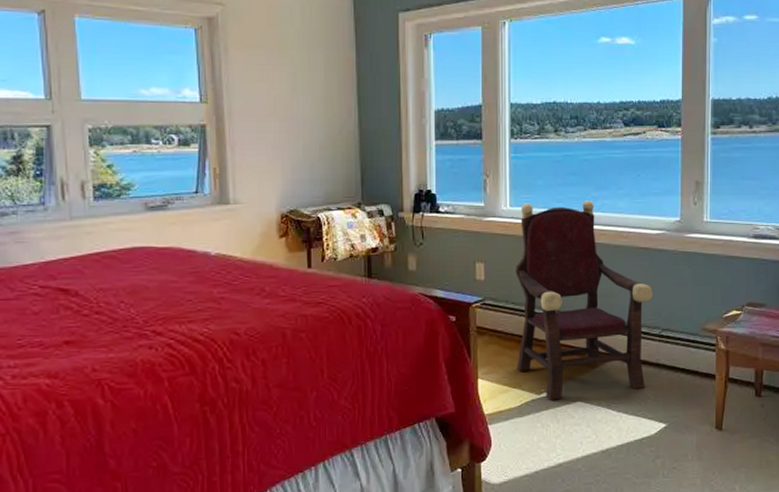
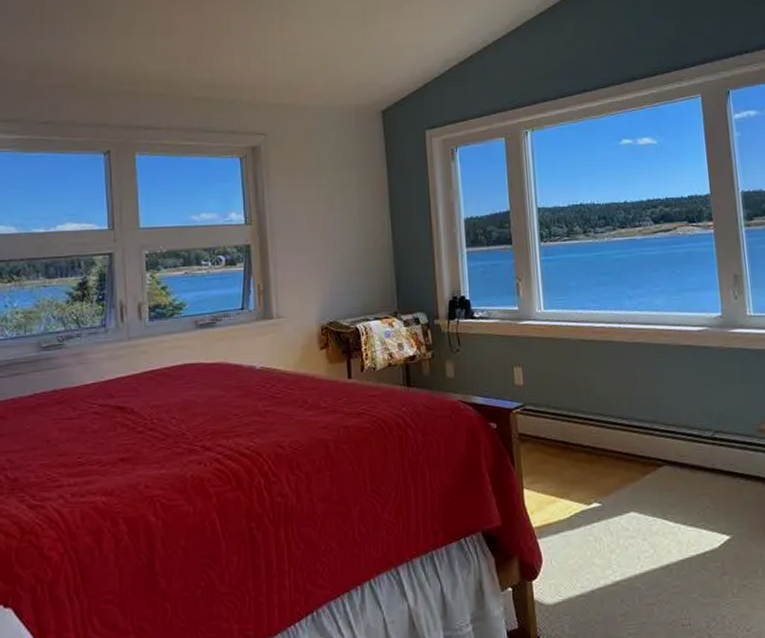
armchair: present [515,201,654,400] -> none [554,299,702,511]

